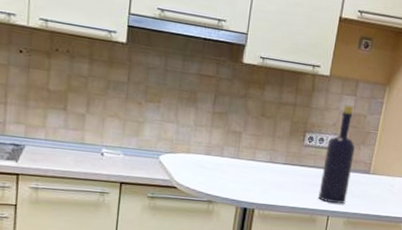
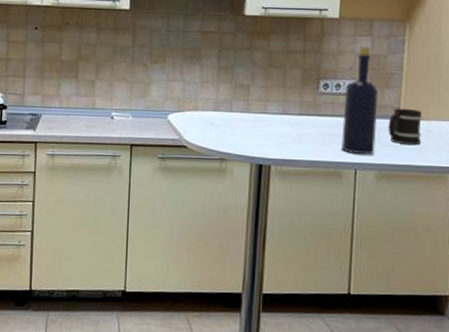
mug: none [359,164,389,198] -> present [388,108,422,146]

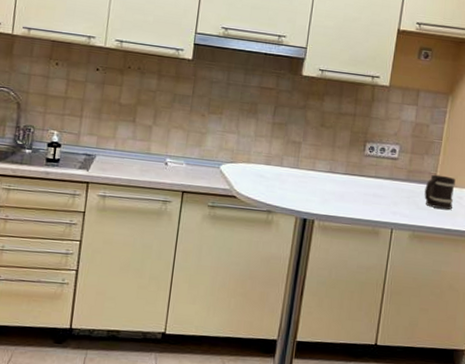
bottle: present [342,46,379,155] -> none [381,114,419,216]

